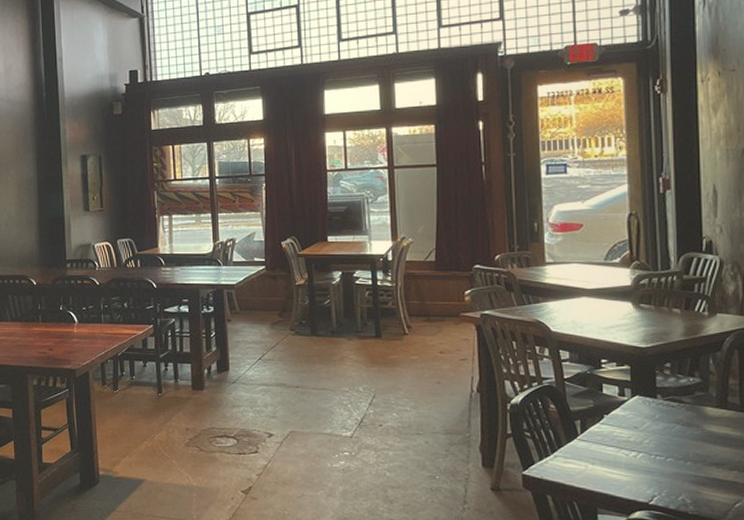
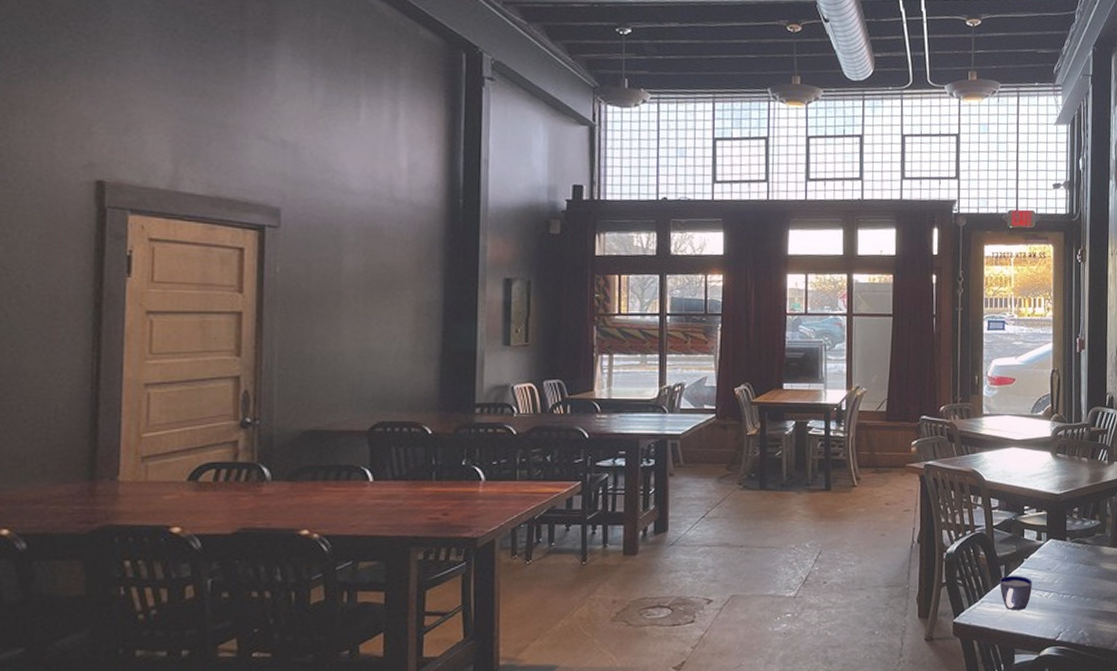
cup: none [574,432,616,468] -> present [999,576,1032,610]

